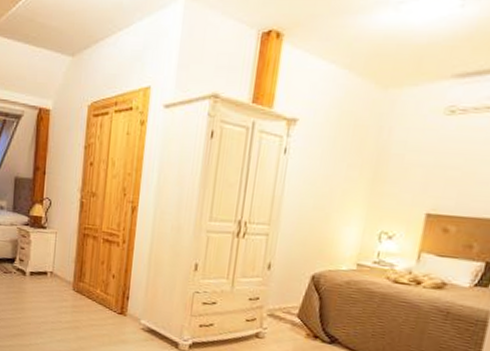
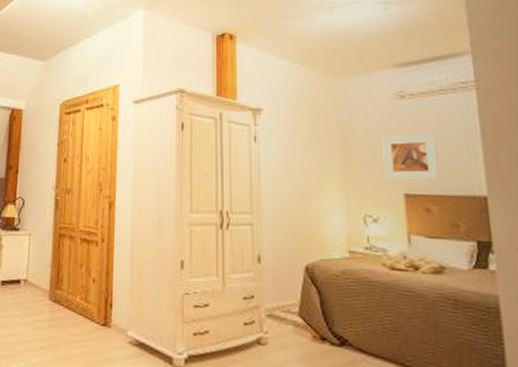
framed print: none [410,153,477,201] -> present [381,133,439,180]

